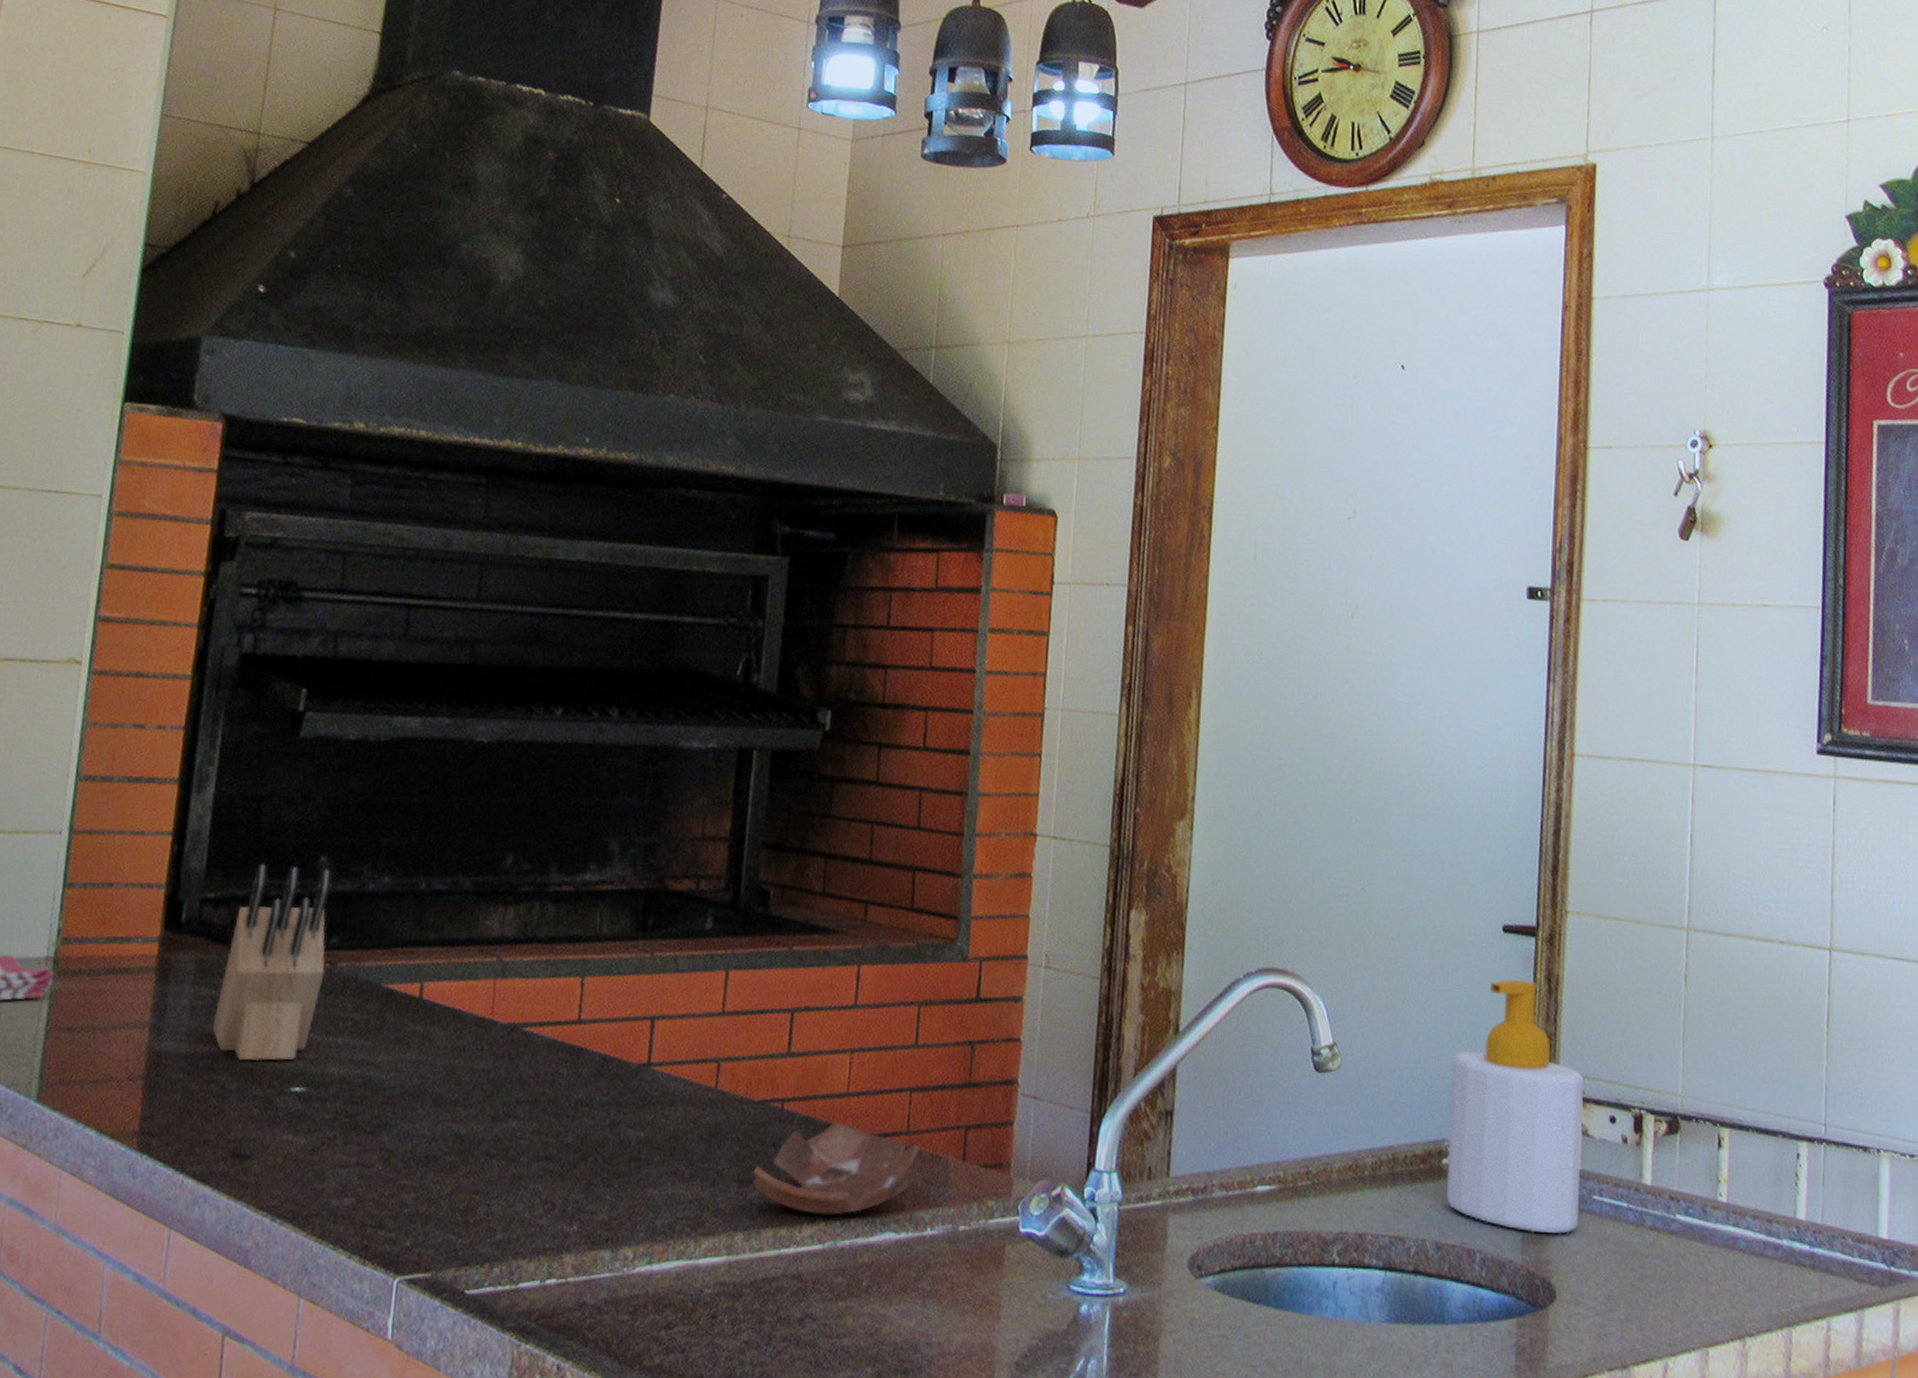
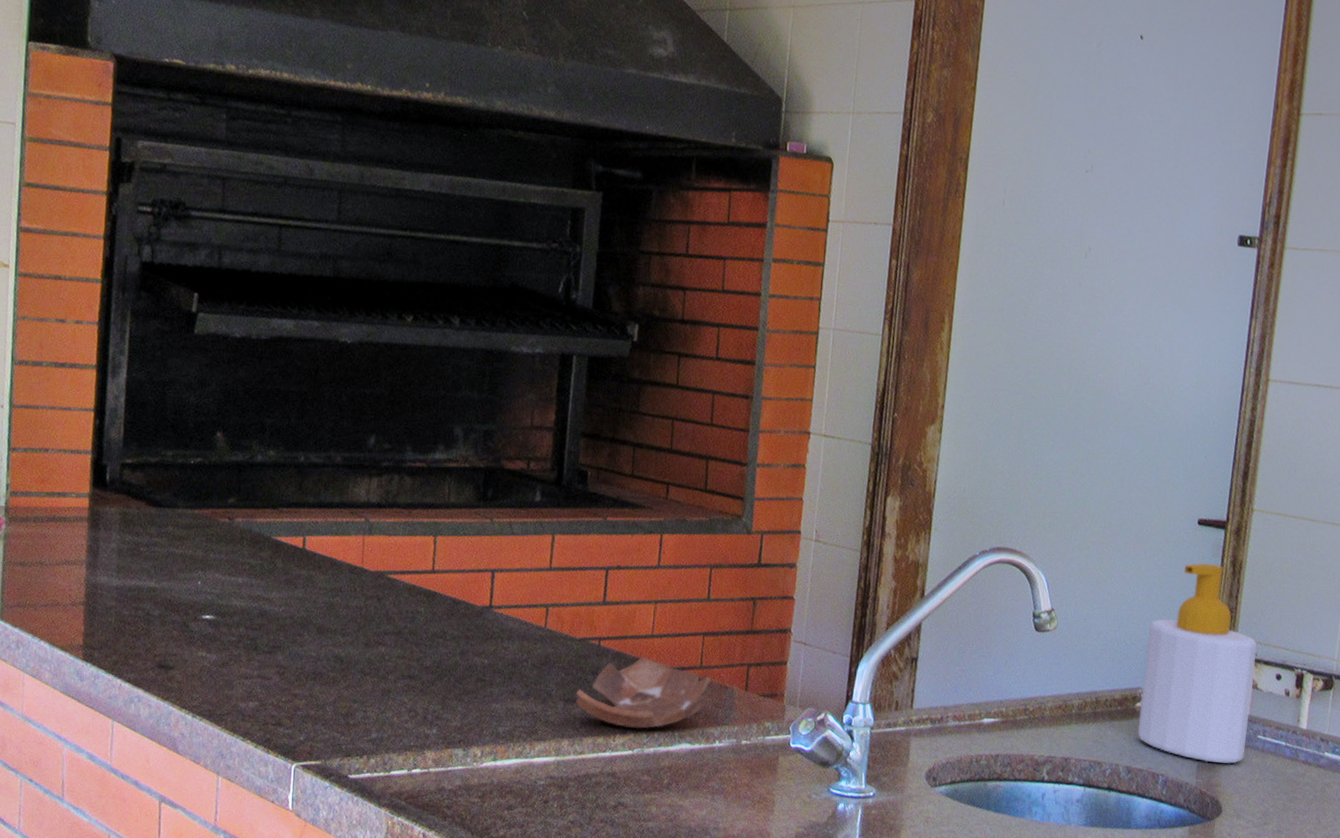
knife block: present [212,863,332,1062] -> none [137,437,227,594]

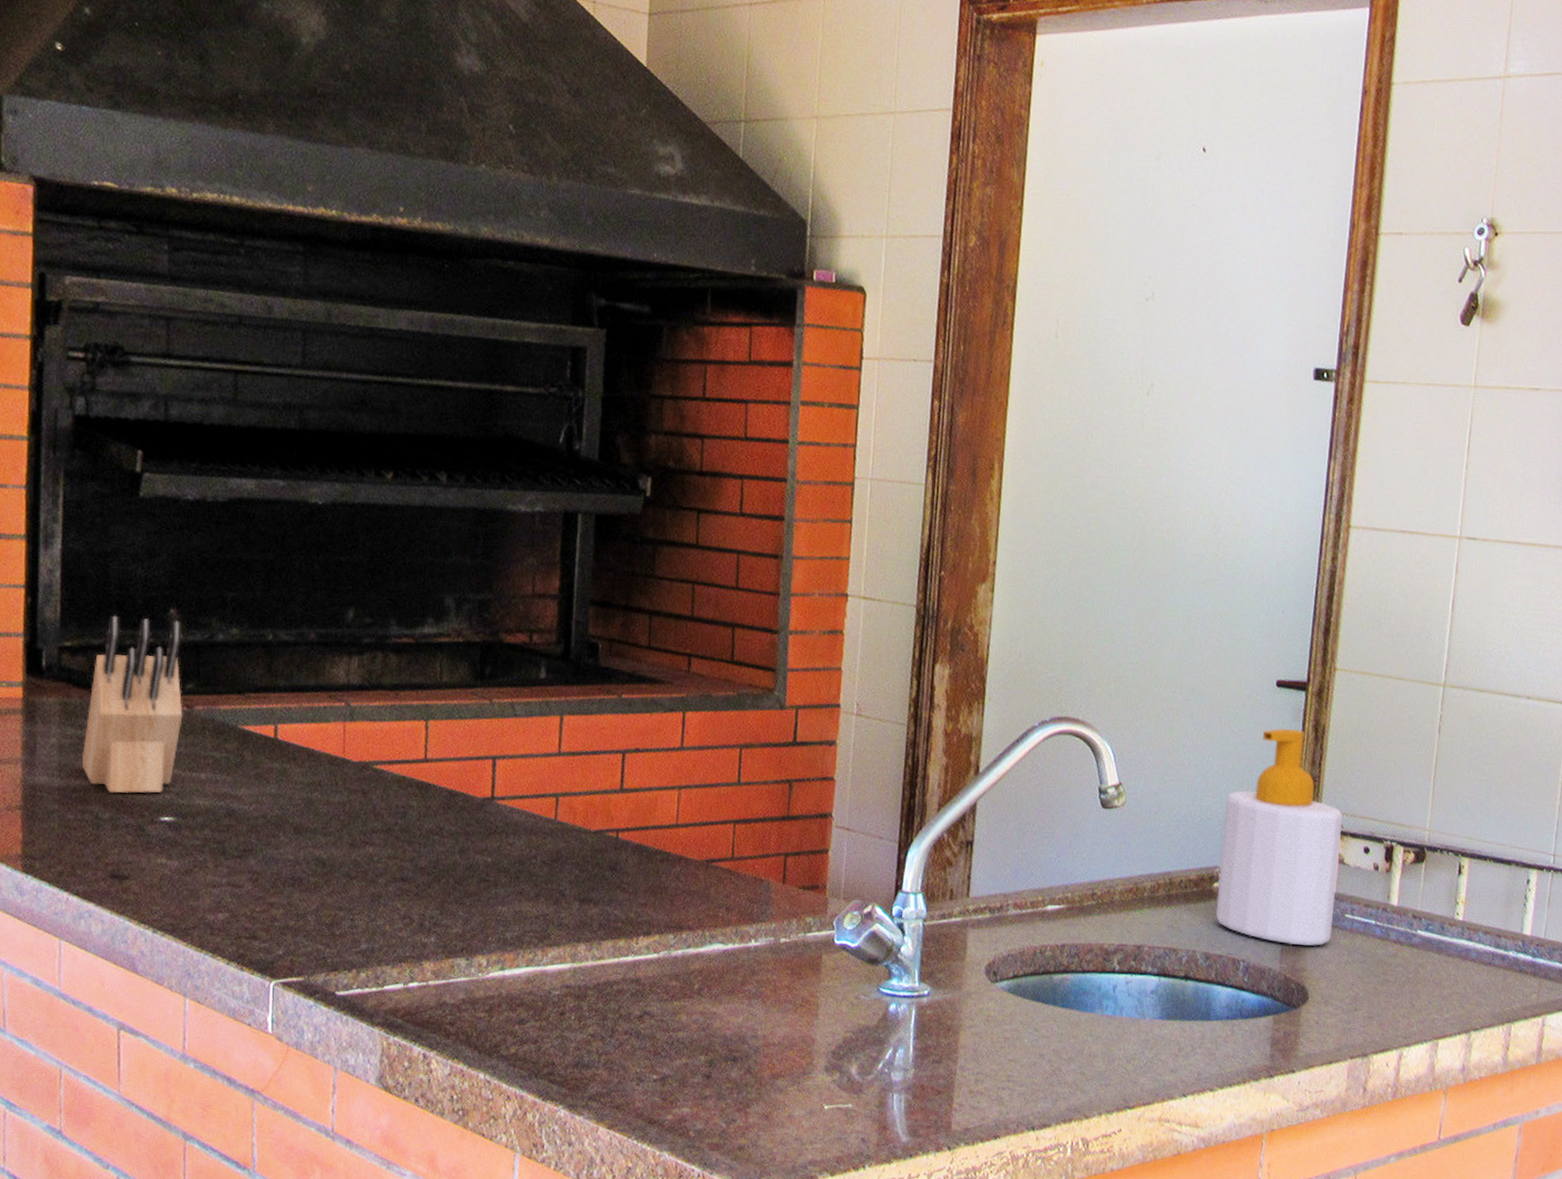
knife block: none [137,437,227,594] -> present [81,615,183,794]
pottery: present [576,657,711,729] -> none [592,849,744,929]

